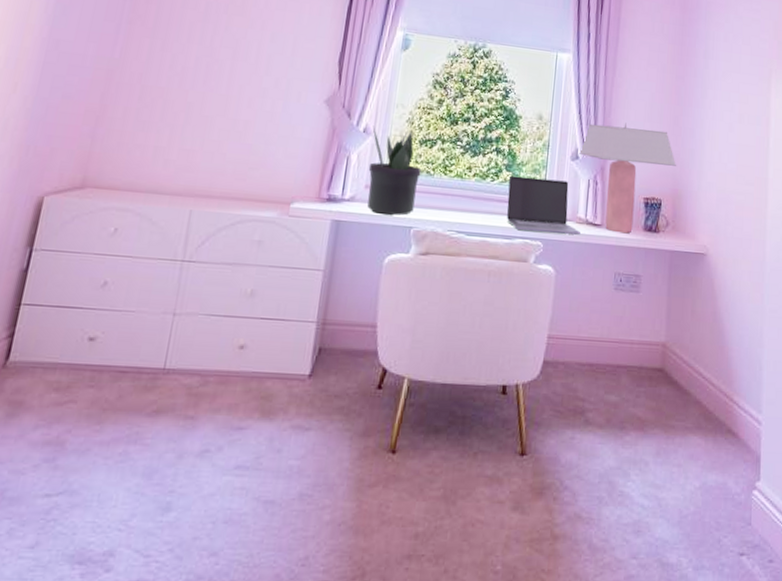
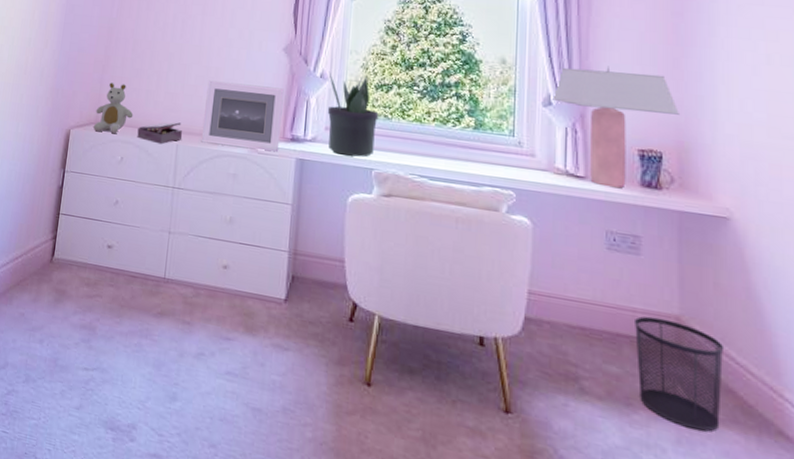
stuffed bear: none [78,137,135,201] -> present [93,82,134,134]
jewelry box: none [138,184,198,211] -> present [137,122,182,145]
picture frame: none [221,135,323,215] -> present [201,80,284,153]
laptop: present [506,175,581,235] -> none [471,121,560,187]
waste bin: none [631,346,696,440] -> present [633,316,725,432]

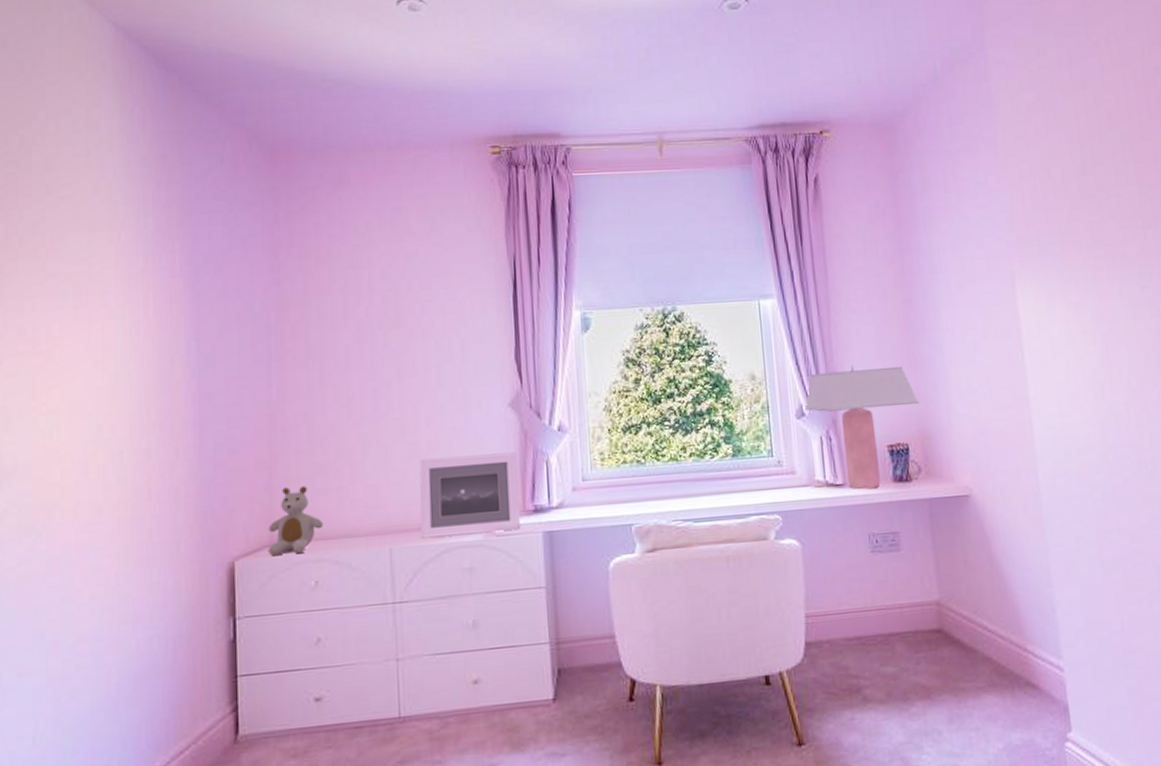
jewelry box: present [137,122,182,145] -> none [333,520,395,554]
planter: present [327,71,379,158] -> none [567,420,631,517]
waste bin: present [633,316,725,432] -> none [901,606,982,705]

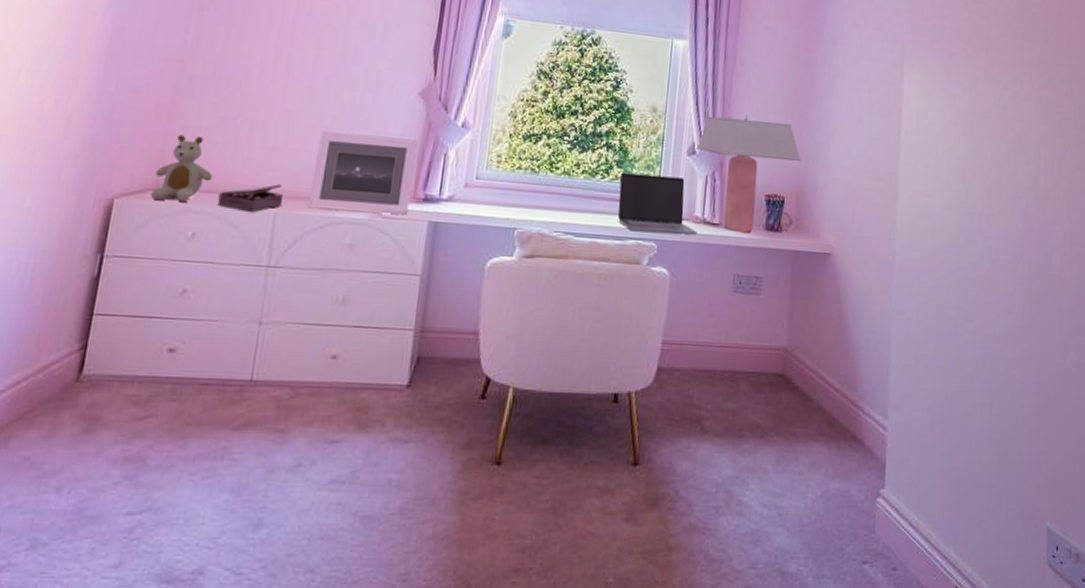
jewelry box: none [333,520,395,554] -> present [217,184,283,214]
laptop: none [729,443,822,507] -> present [618,172,697,235]

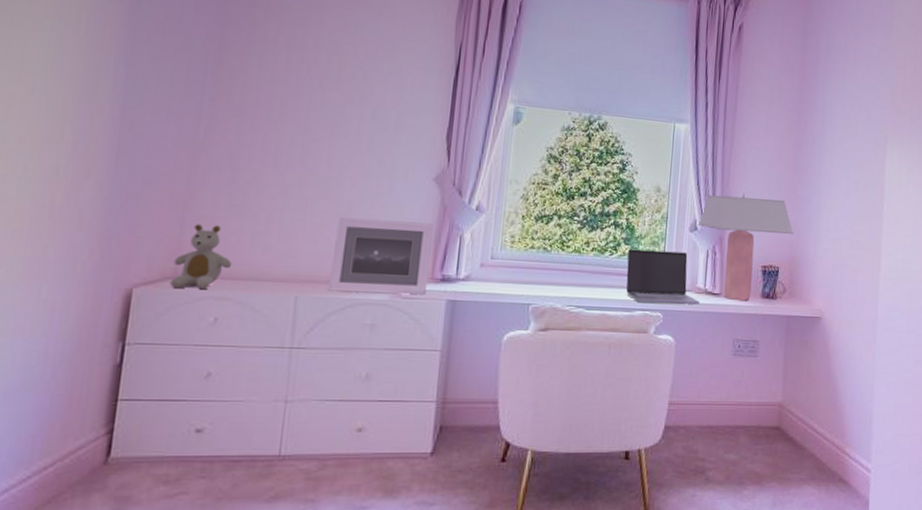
jewelry box: present [217,184,283,214] -> none [238,269,303,298]

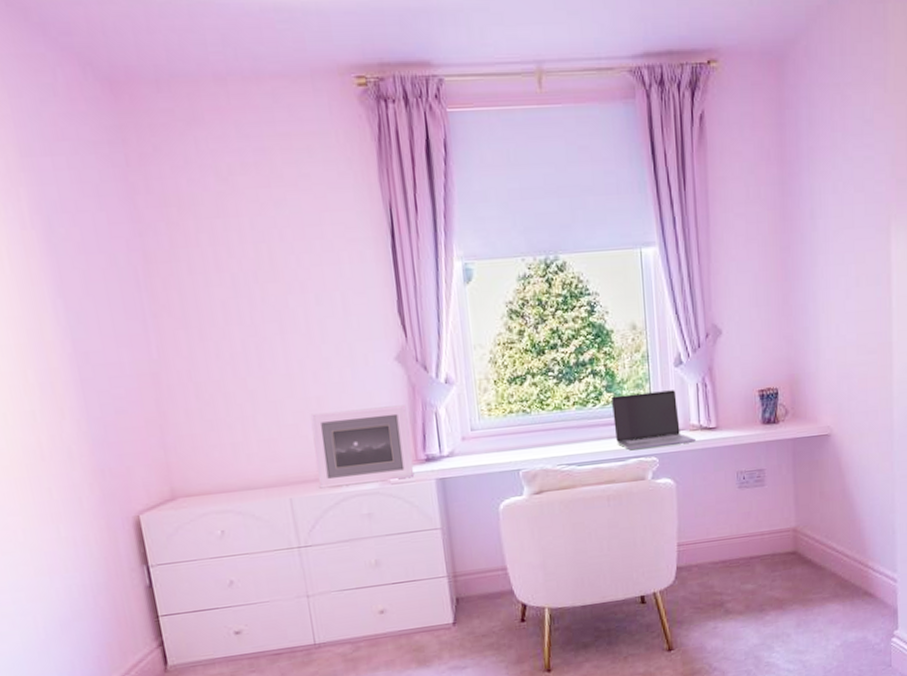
stuffed bear: present [170,224,233,290] -> none [168,442,223,510]
table lamp: present [695,192,794,301] -> none [680,313,791,432]

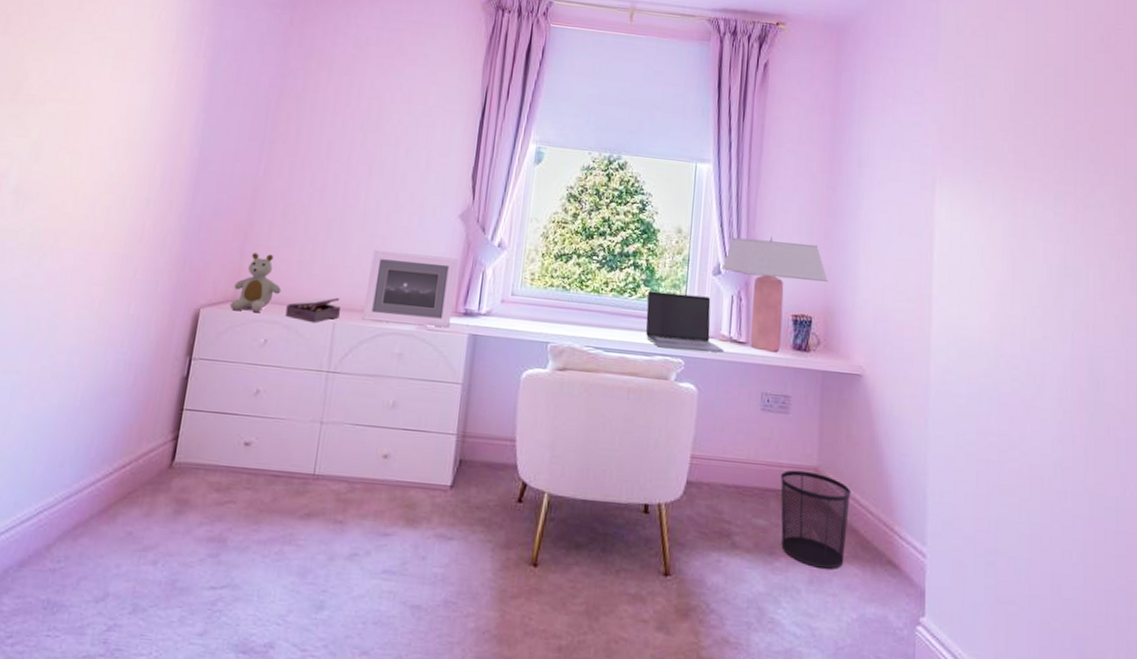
stuffed bear: none [168,442,223,510] -> present [230,252,282,313]
jewelry box: none [233,472,294,504] -> present [285,297,341,324]
table lamp: none [680,313,791,432] -> present [719,236,829,352]
waste bin: none [762,532,828,613] -> present [780,470,852,569]

